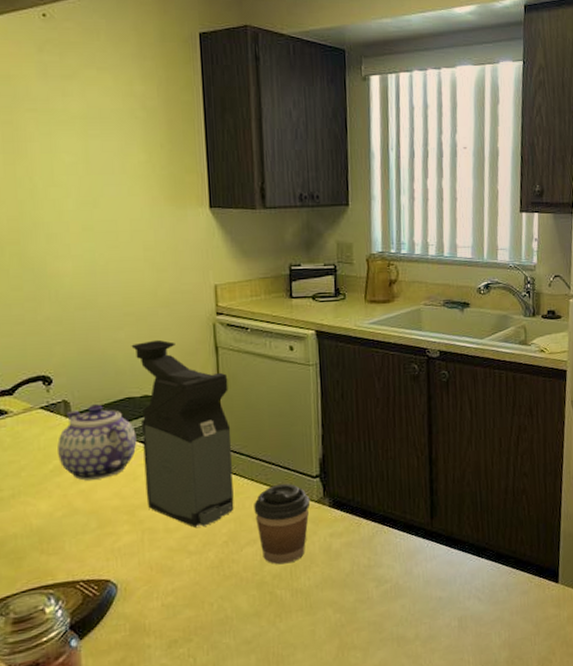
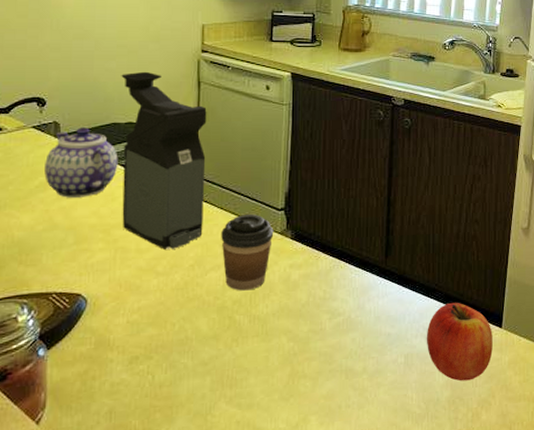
apple: none [479,560,550,641] -> present [426,302,493,381]

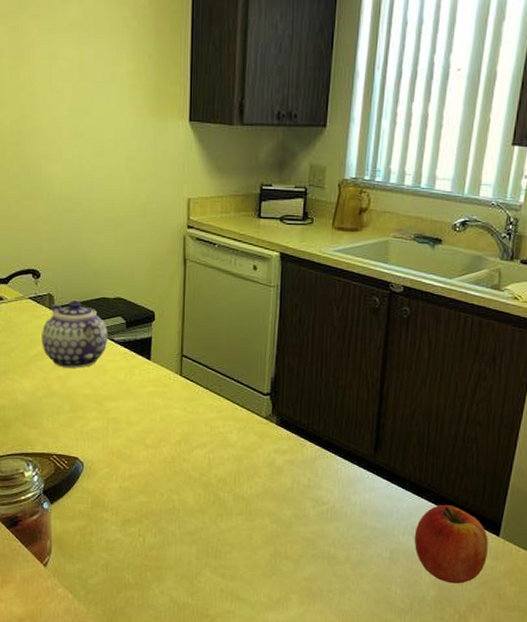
coffee maker: present [121,71,207,250] -> none [109,246,193,424]
coffee cup: present [221,214,274,291] -> none [207,397,259,470]

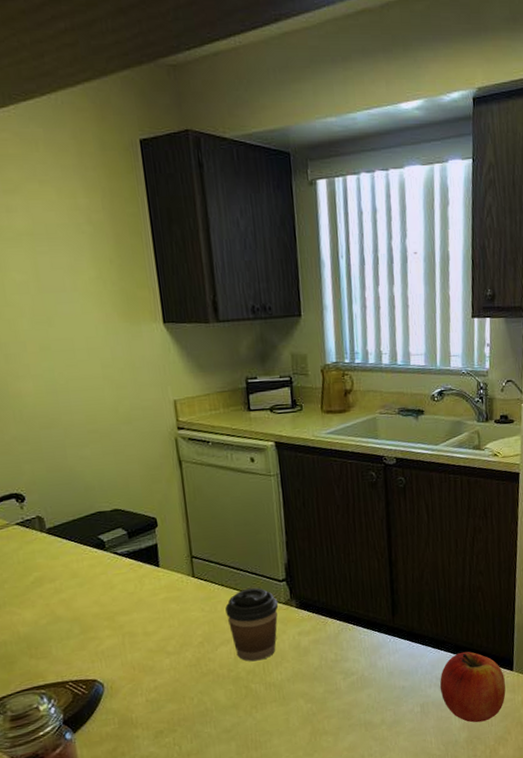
teapot: present [42,300,108,368] -> none [36,519,111,591]
coffee cup: none [207,397,259,470] -> present [225,588,279,662]

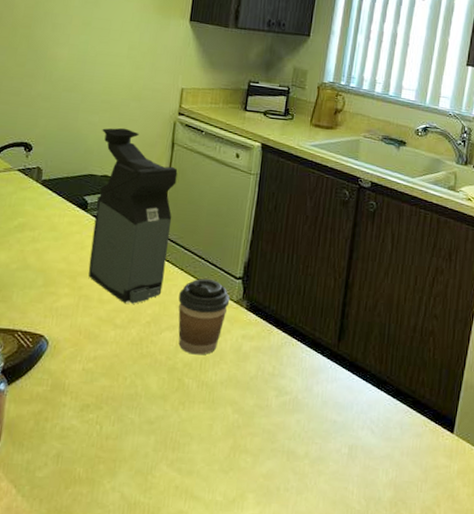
coffee maker: none [97,455,207,631] -> present [88,127,178,304]
apple: present [439,651,506,723] -> none [372,398,443,484]

